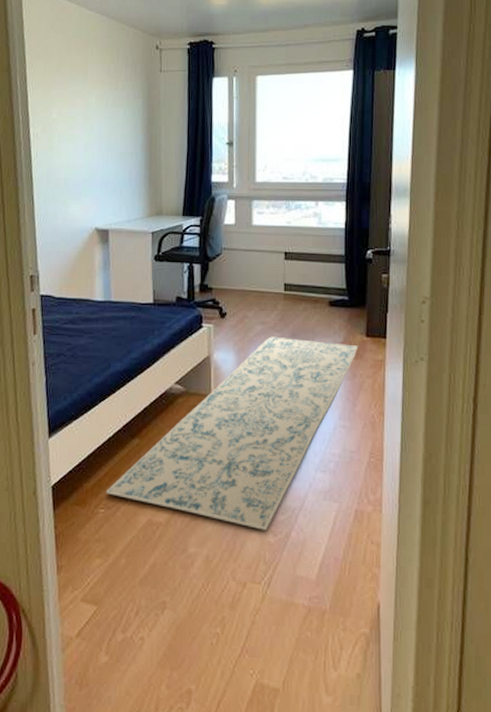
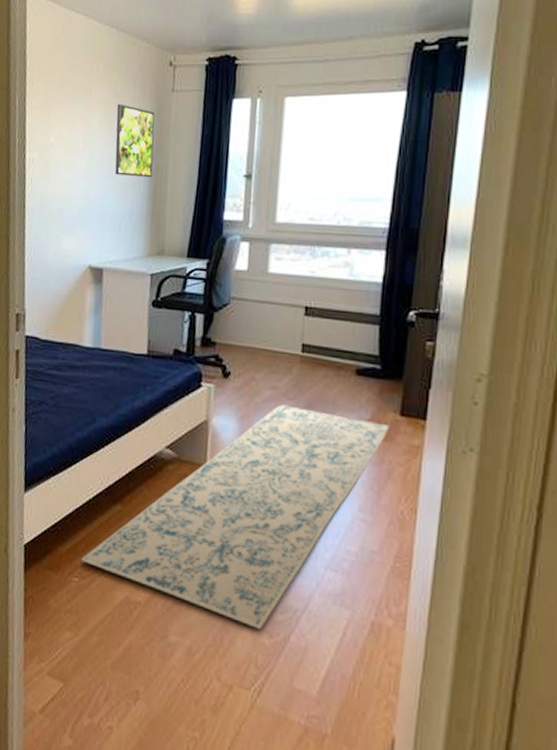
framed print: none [111,83,148,148] -> present [115,104,155,178]

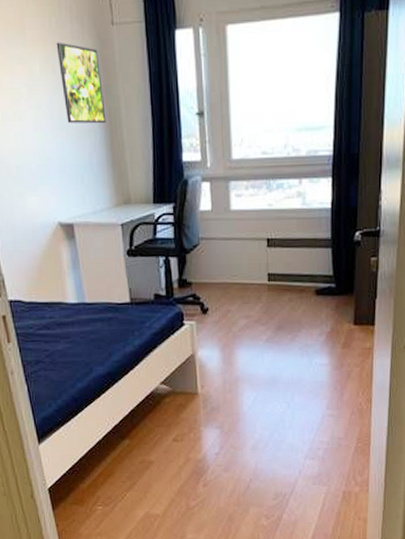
rug: present [80,404,390,629] -> none [101,330,347,515]

